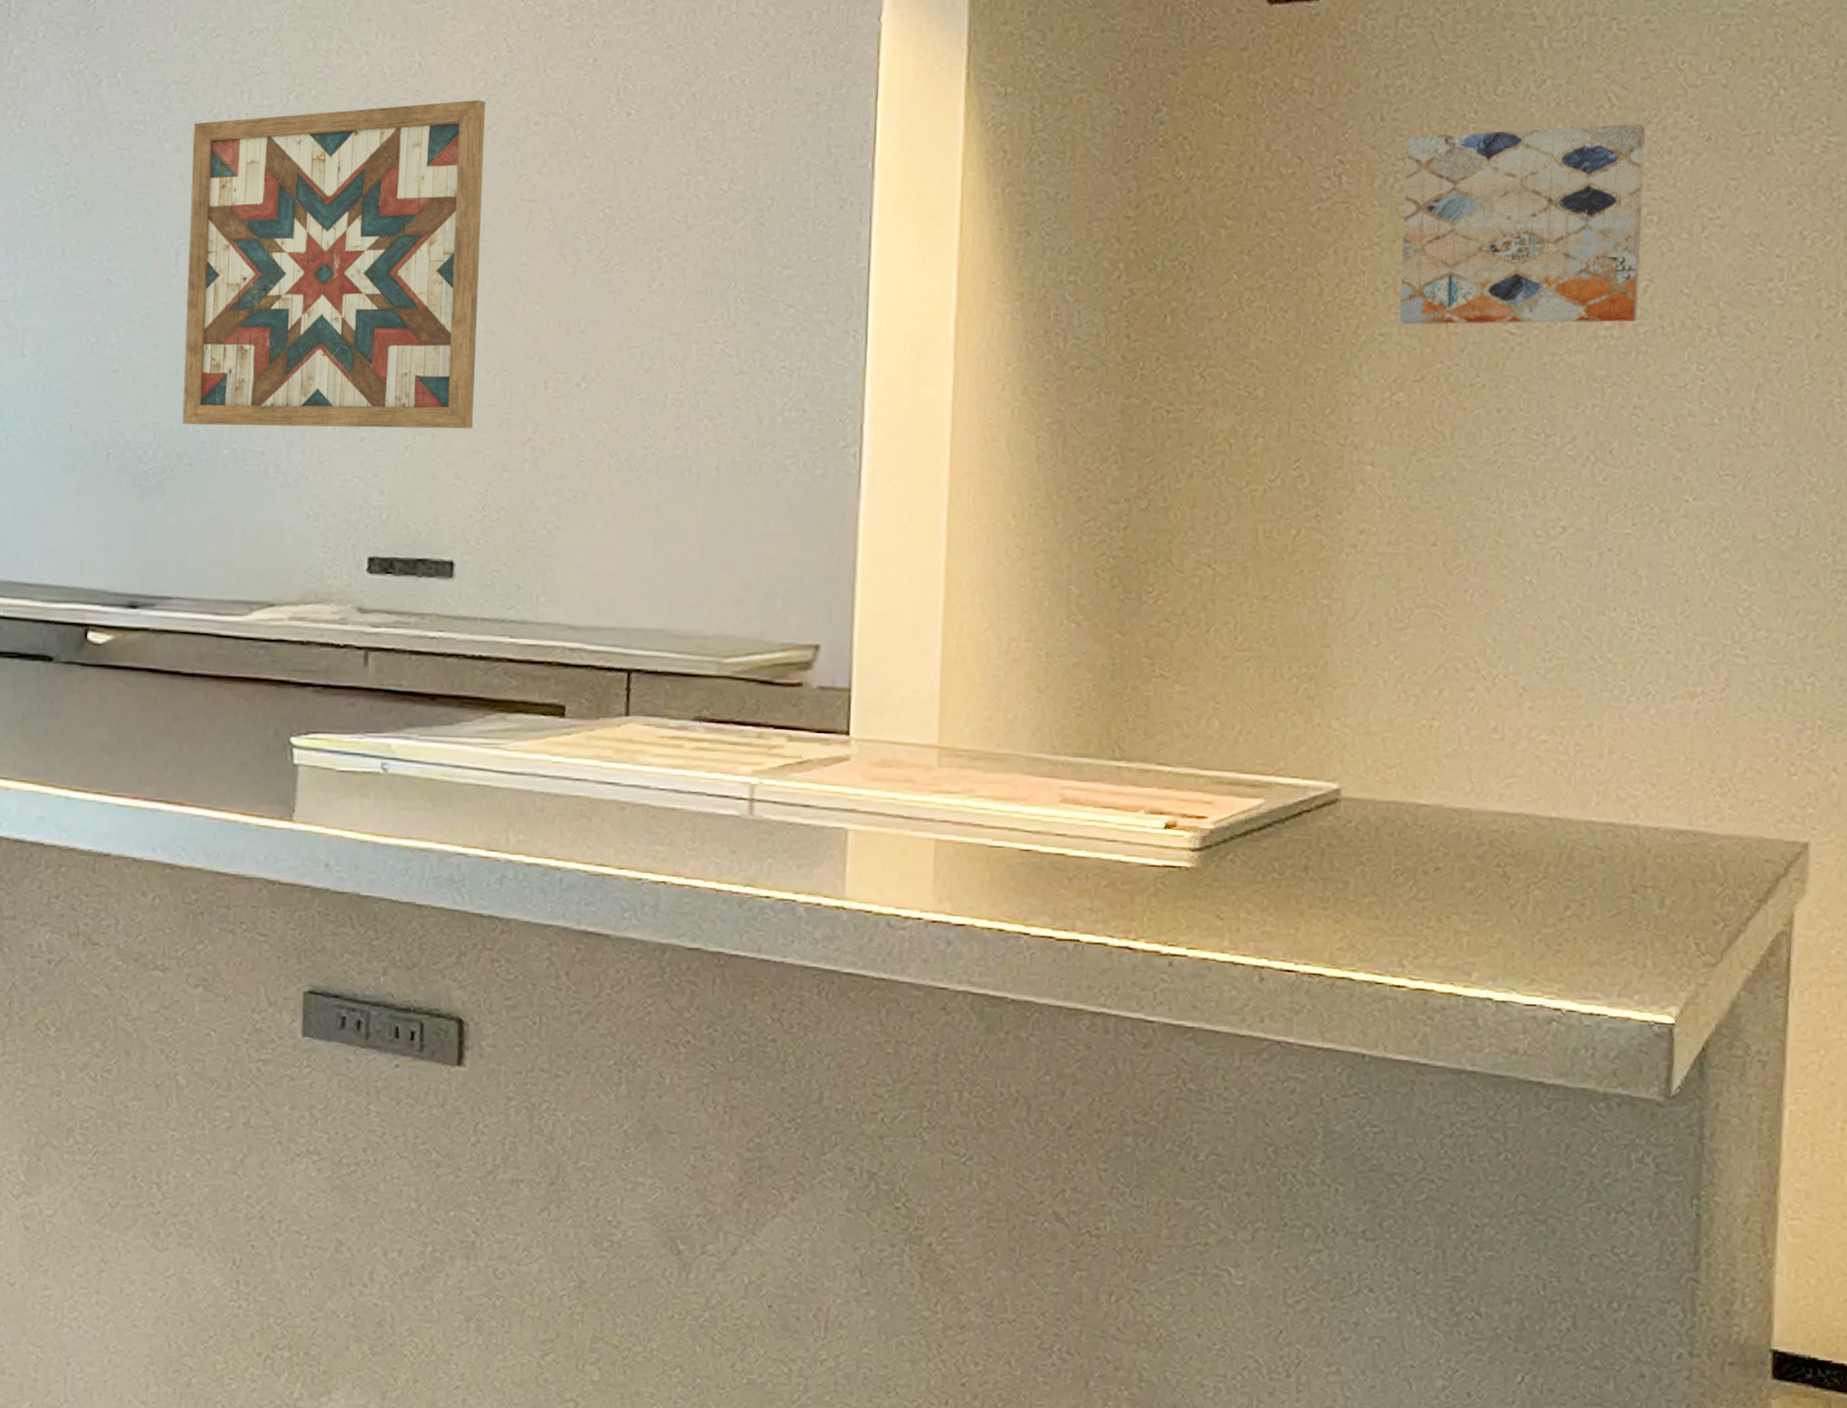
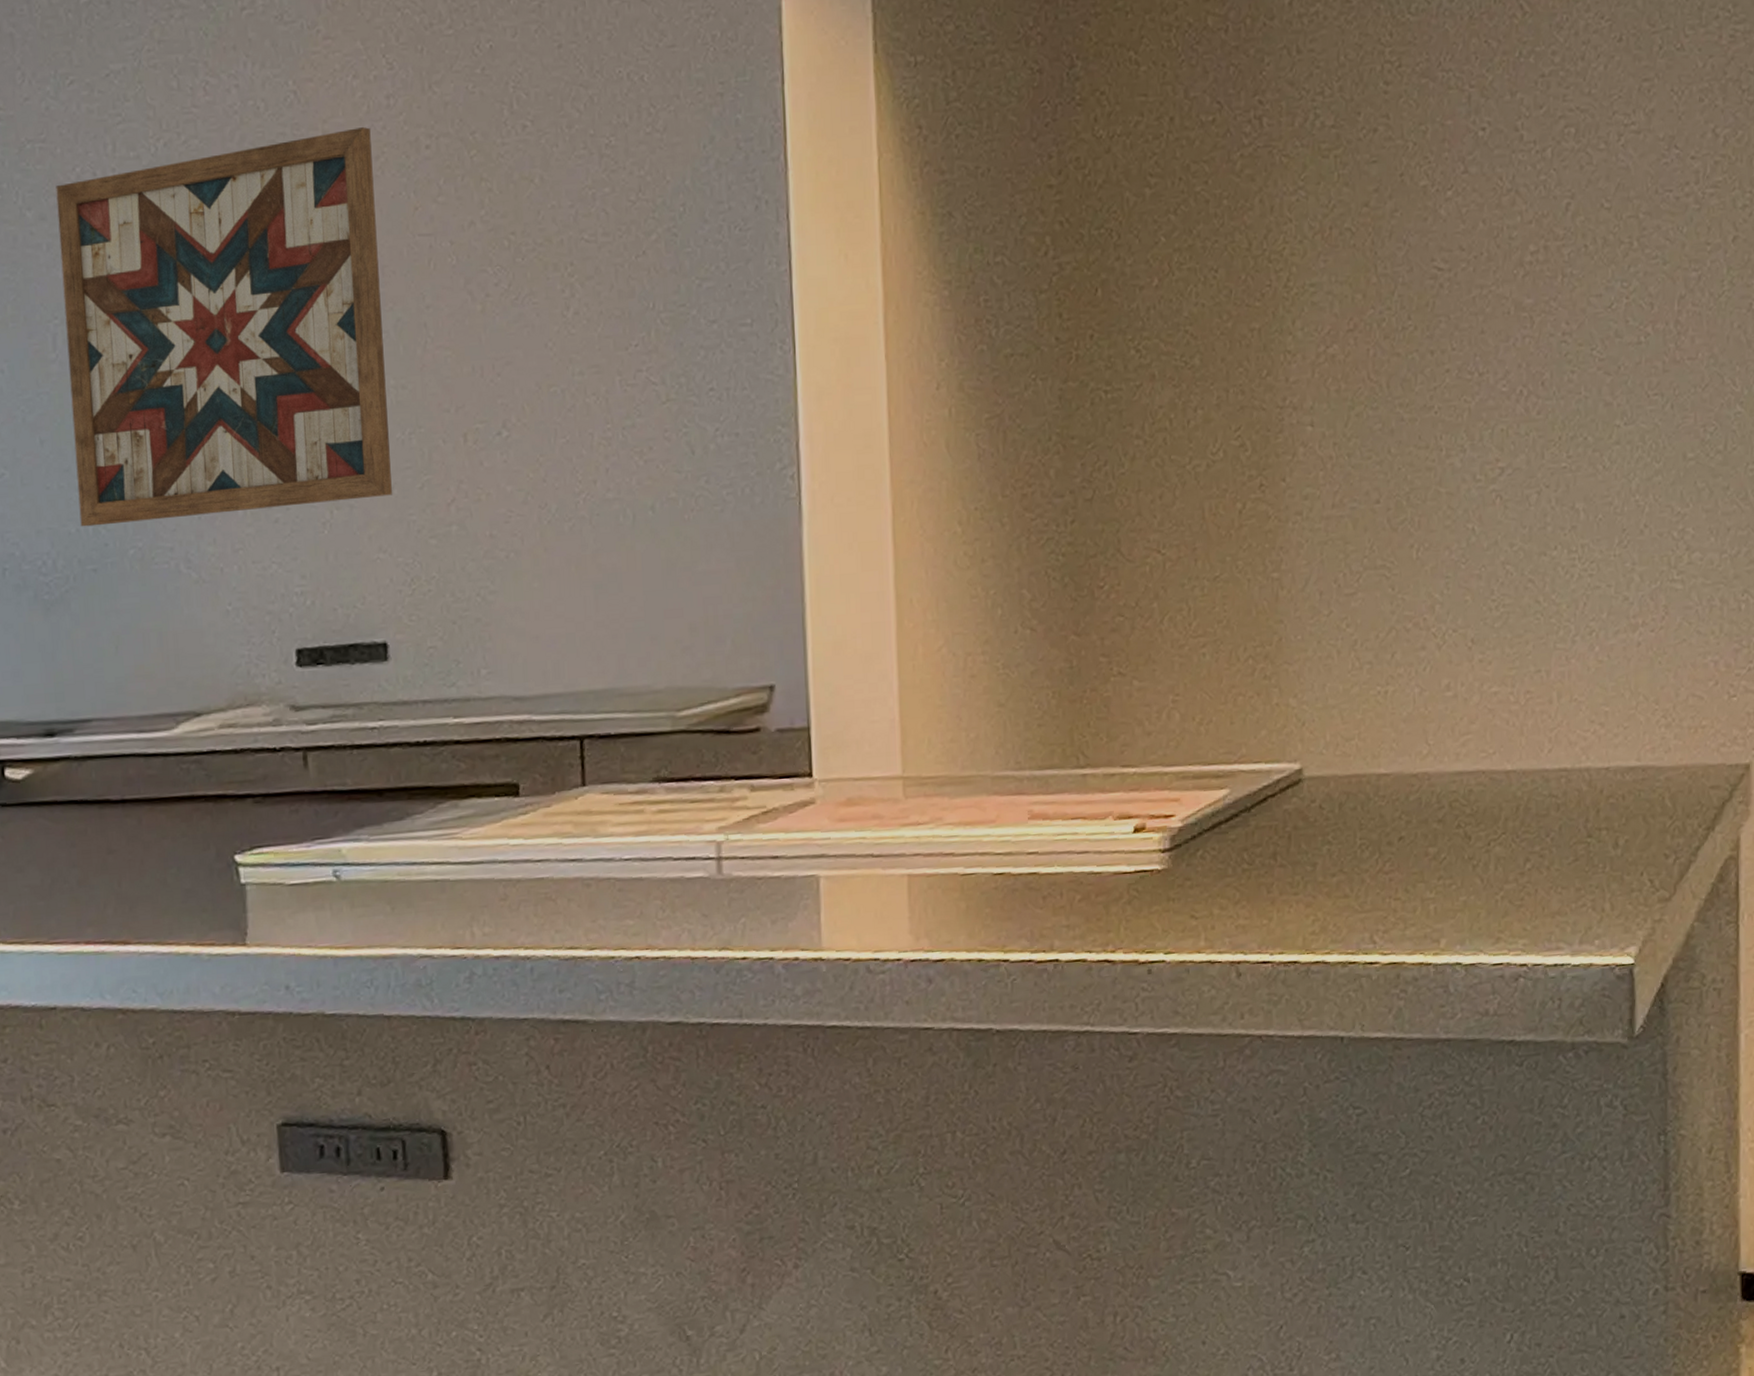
wall art: present [1399,124,1645,325] -> none [1324,30,1561,272]

